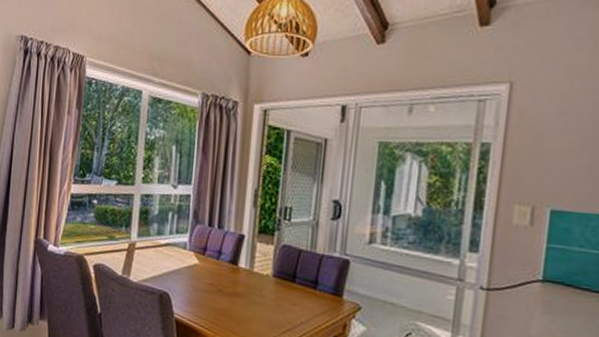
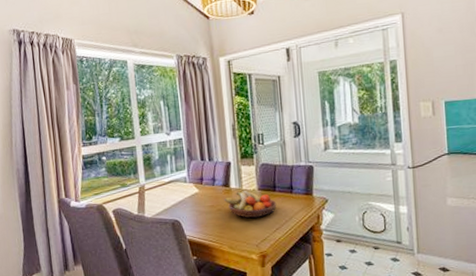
fruit bowl: none [228,272,294,311] -> present [224,190,277,218]

